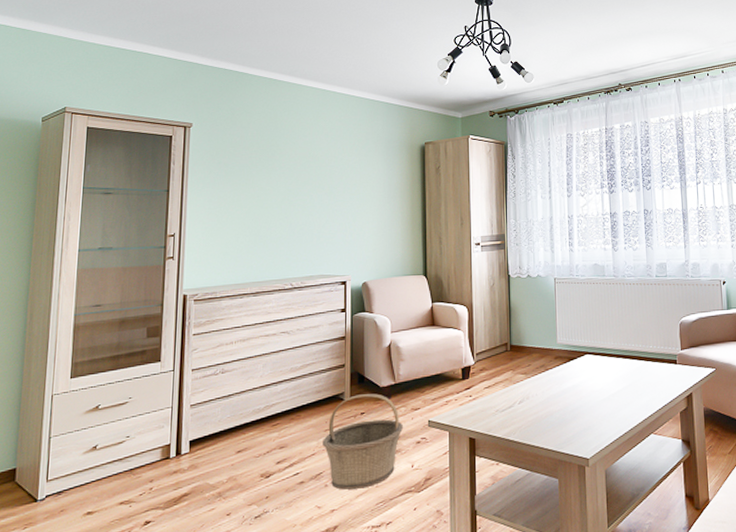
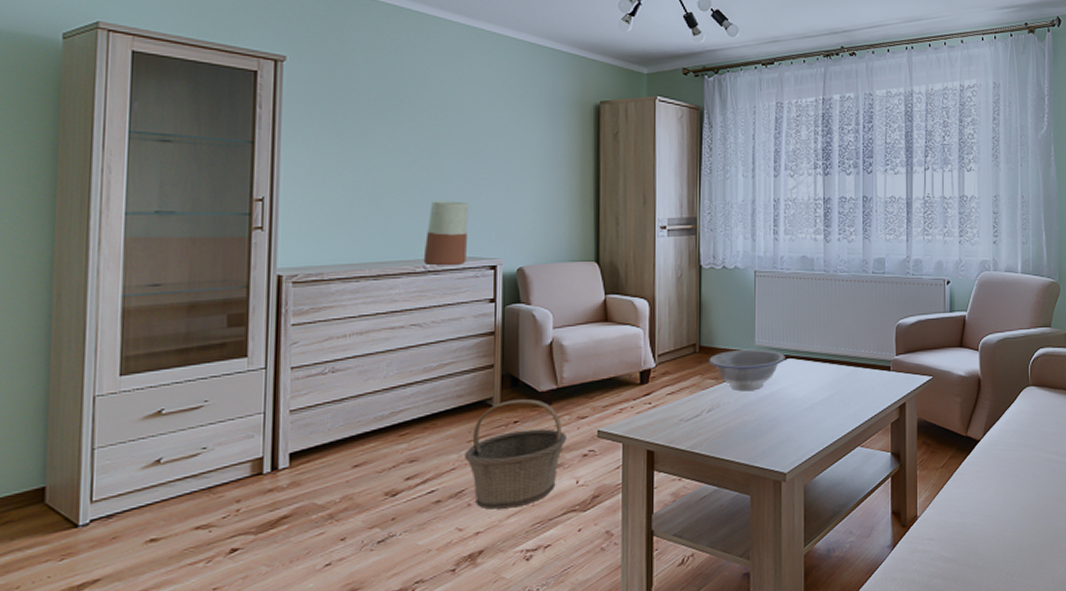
vase: none [290,230,325,283] -> present [423,201,469,266]
bowl: none [519,346,584,385] -> present [709,349,785,392]

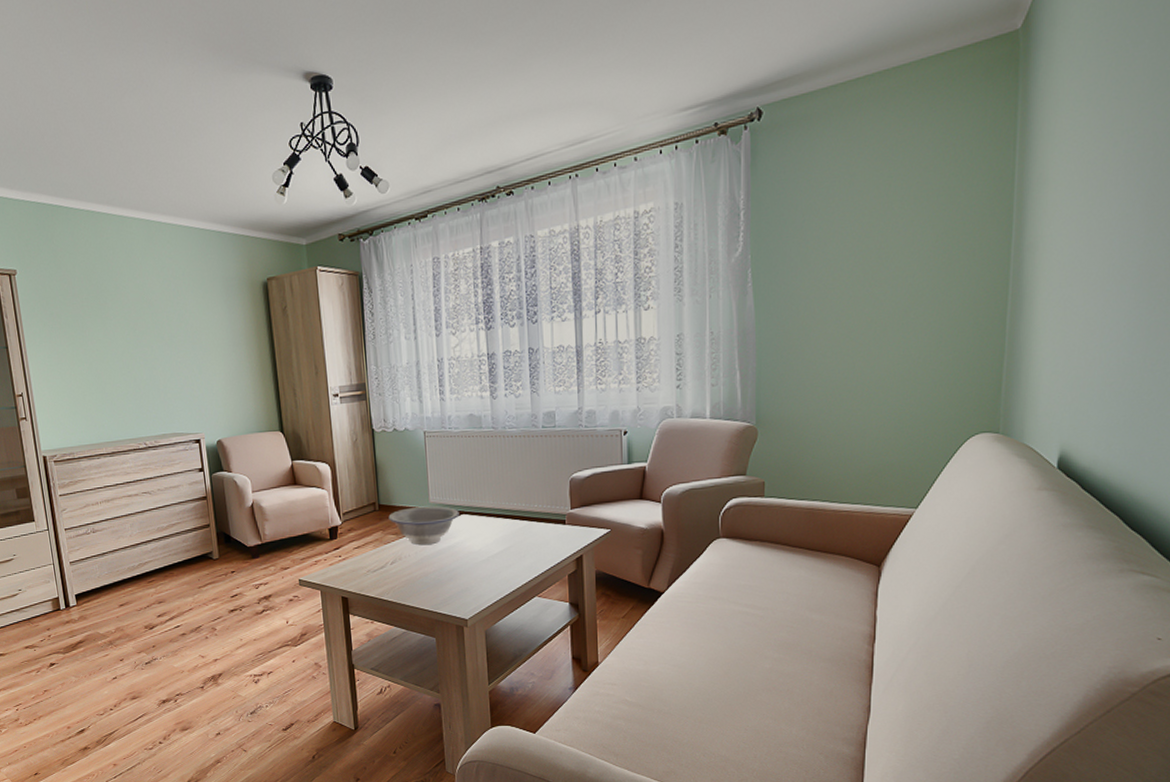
vase: present [423,201,469,266] -> none [141,384,176,442]
basket: present [465,399,568,510] -> none [198,553,275,642]

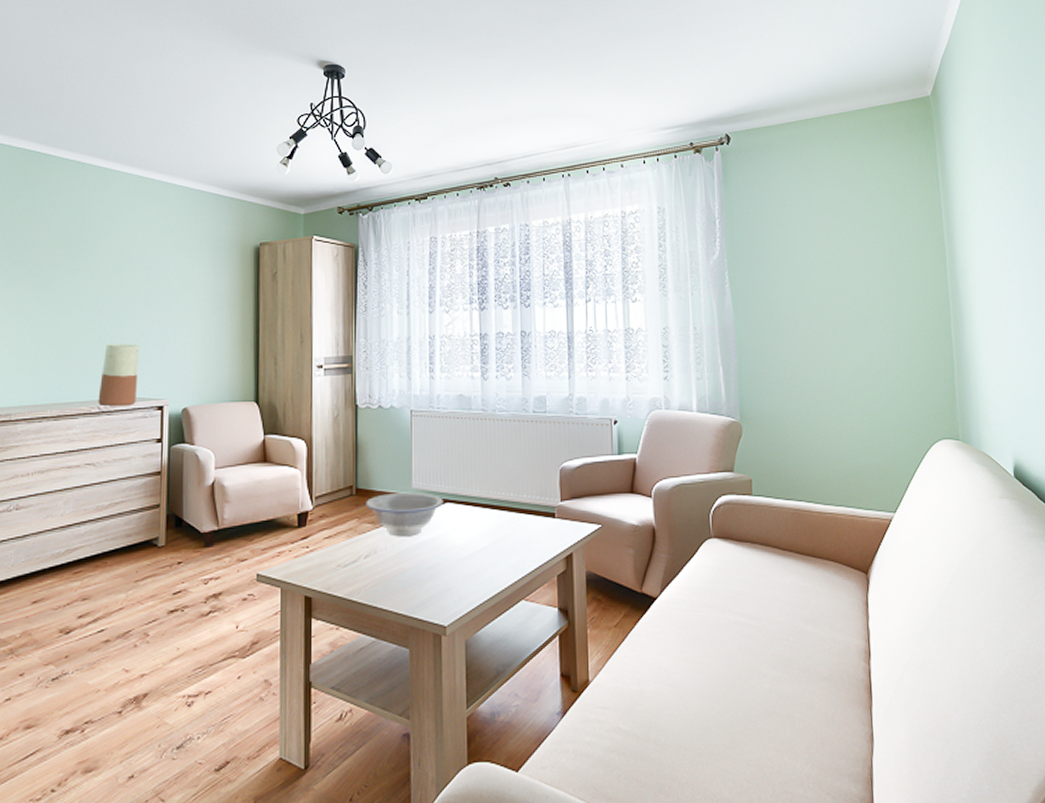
vase: none [141,384,176,442] -> present [98,344,140,407]

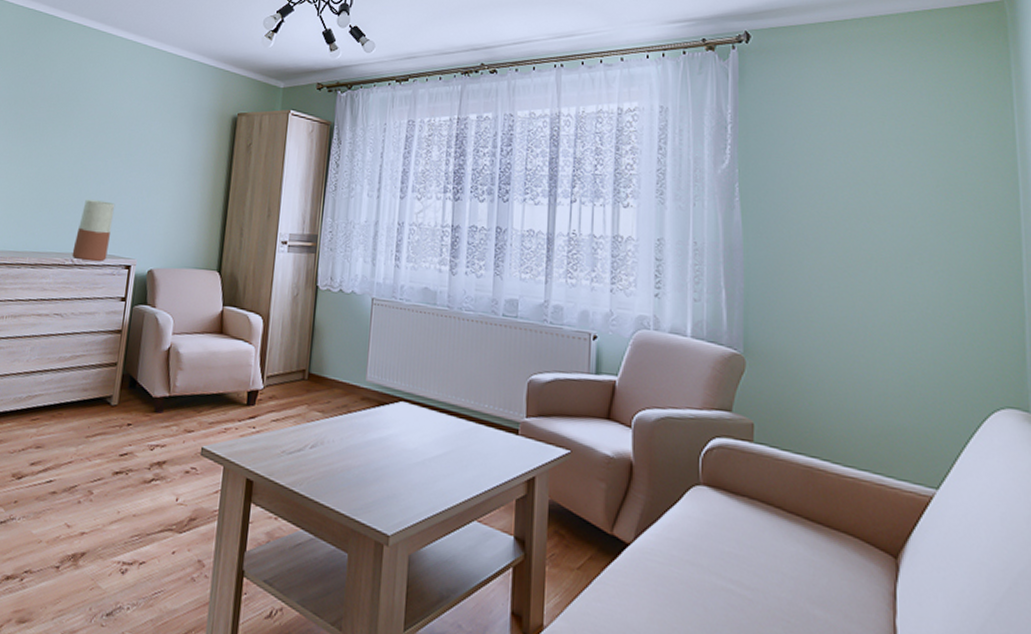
bowl: present [366,492,443,537] -> none [317,383,398,432]

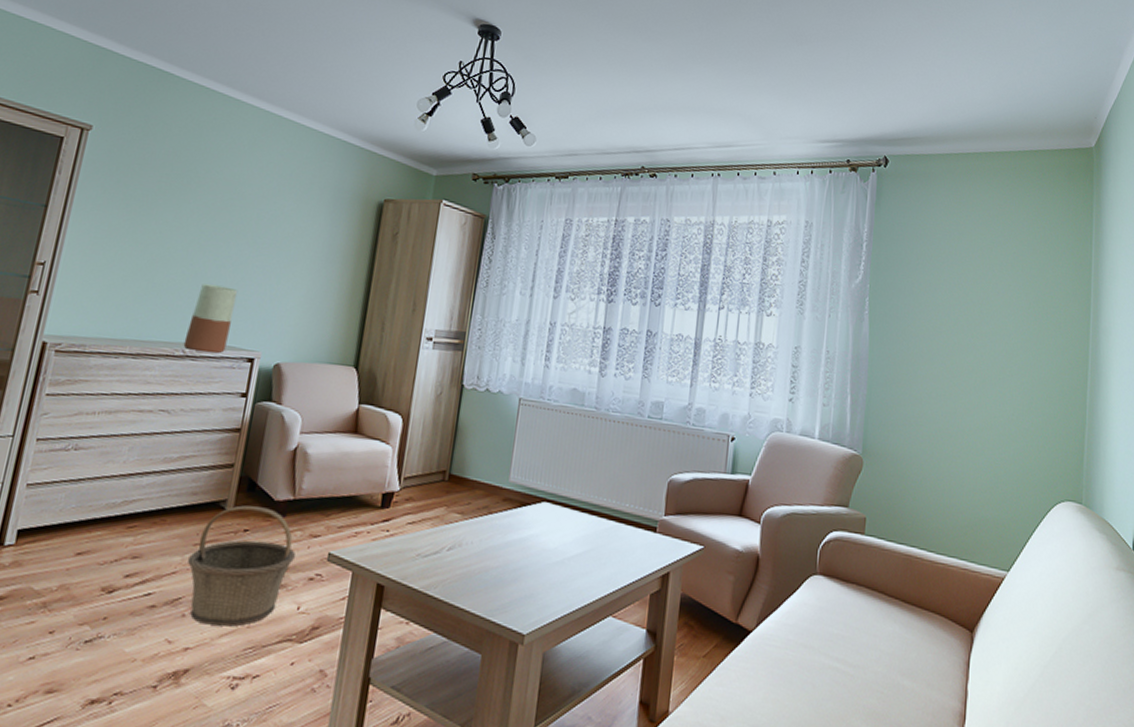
basket: none [81,401,173,515] -> present [188,505,297,627]

